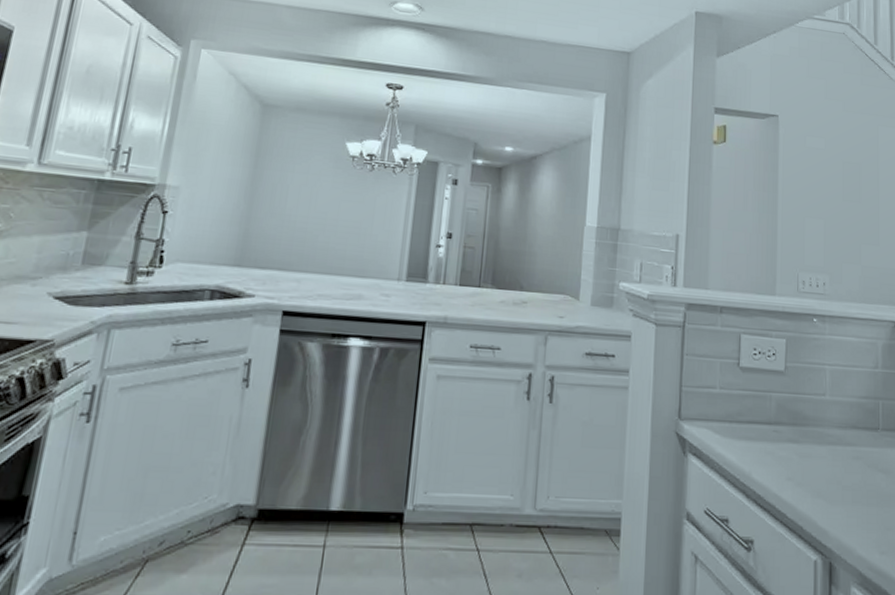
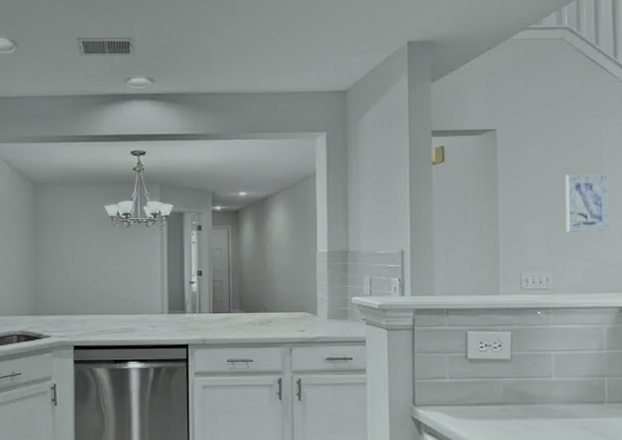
wall art: none [844,172,885,238] -> present [565,174,609,232]

